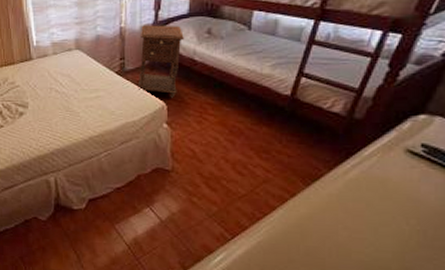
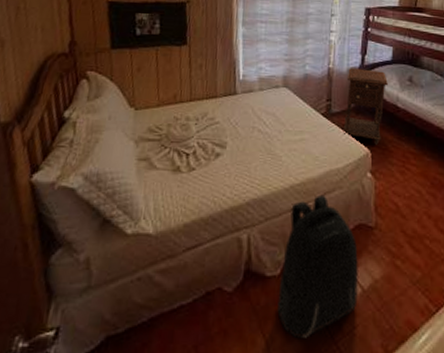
backpack: none [85,144,156,255] -> present [277,194,358,338]

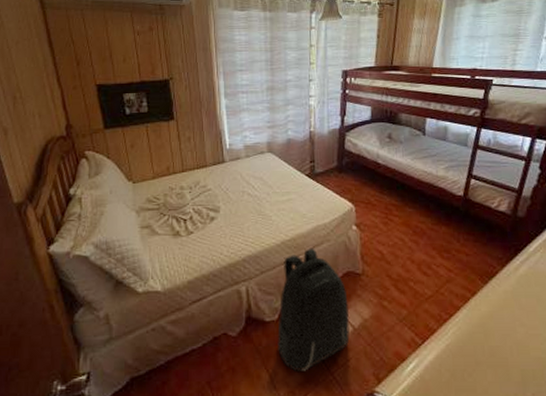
nightstand: present [343,68,388,145] -> none [327,130,368,200]

